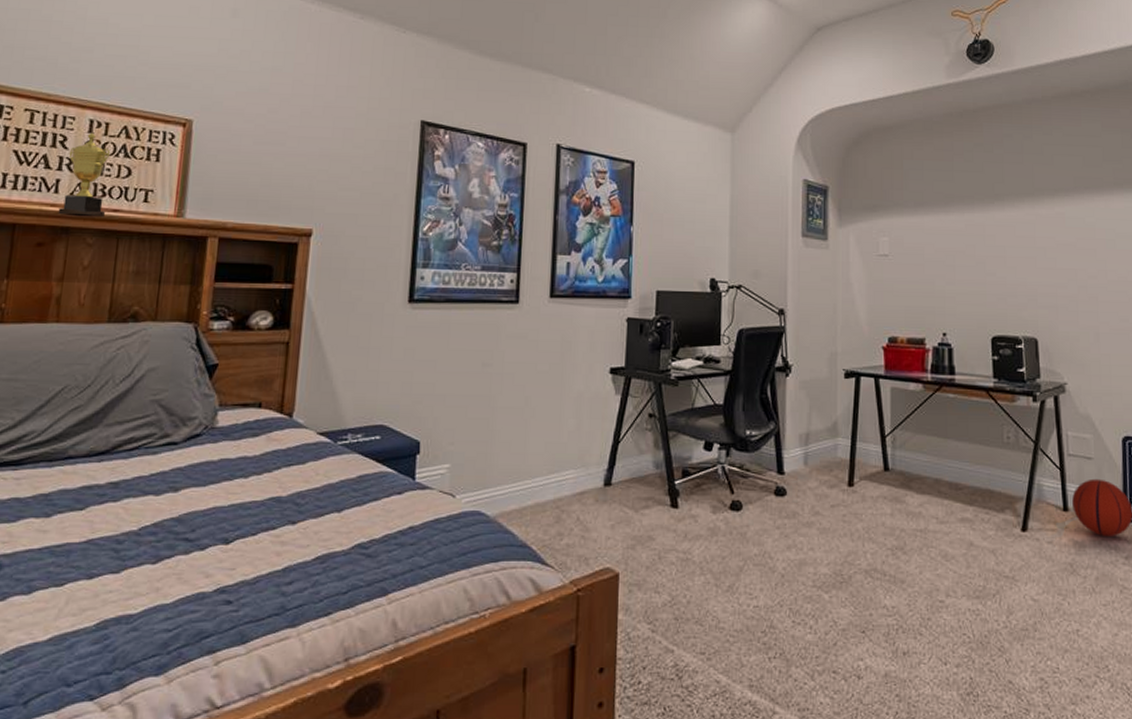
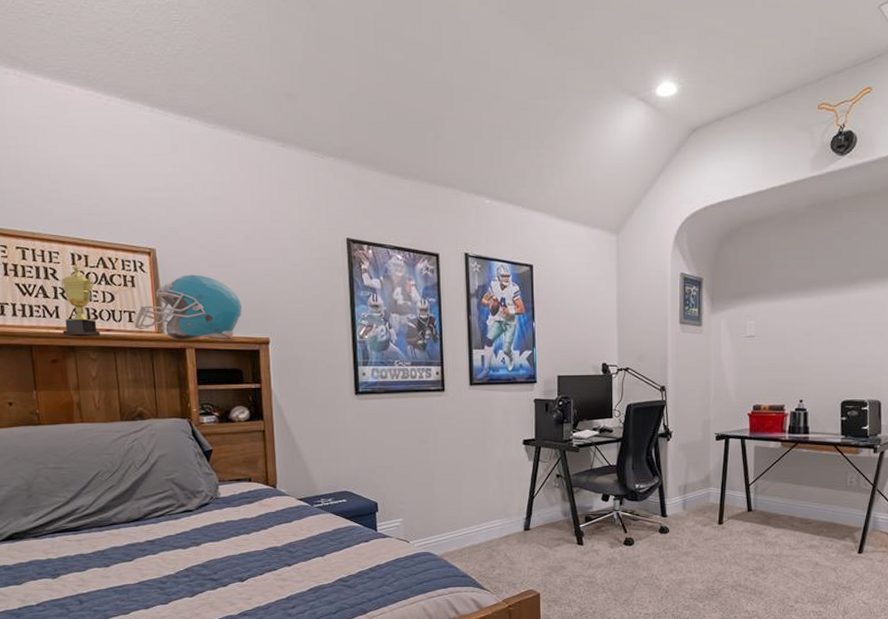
football helmet: none [149,151,285,230] -> present [134,274,242,340]

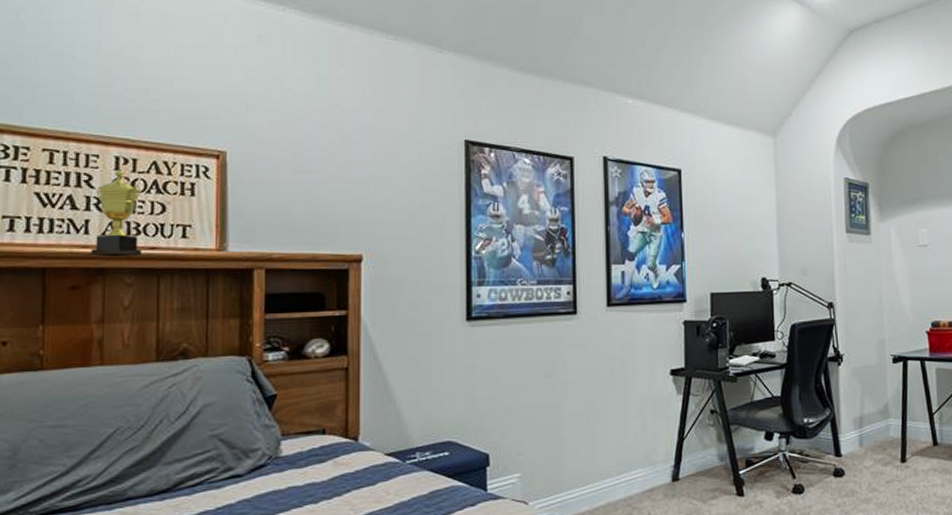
football helmet: present [134,274,242,340] -> none [188,181,330,259]

